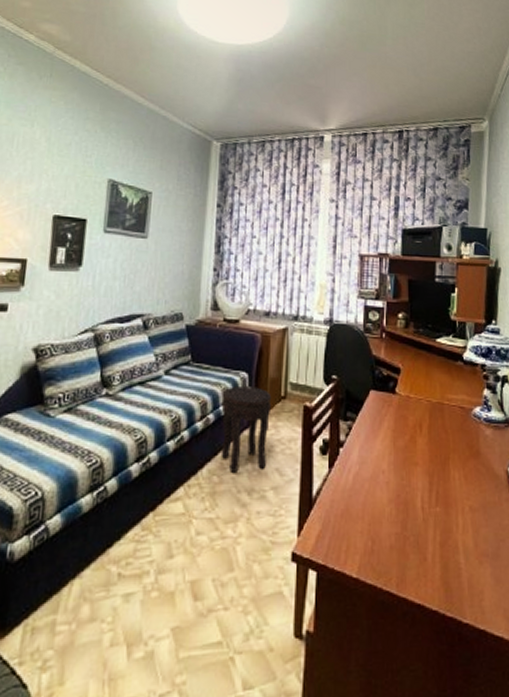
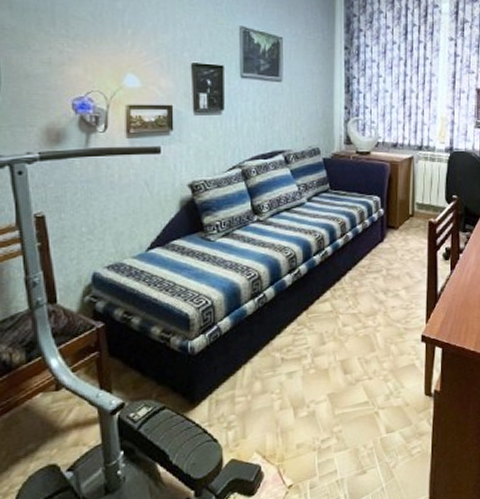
side table: present [221,386,272,472] -> none [359,208,401,278]

